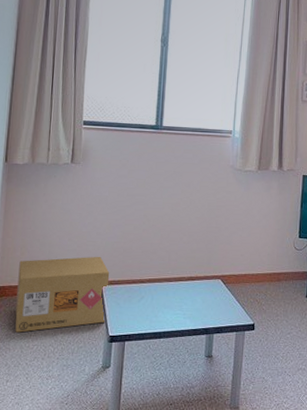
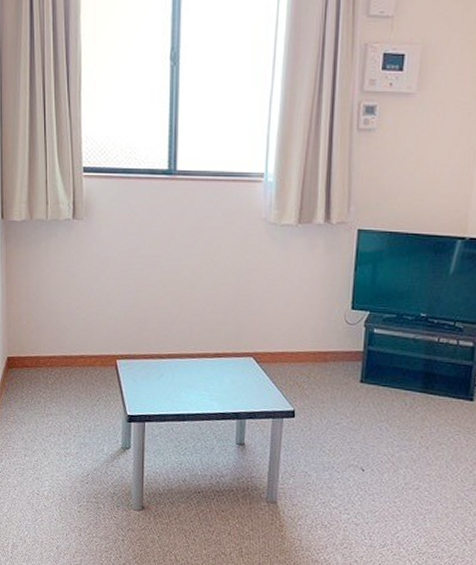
cardboard box: present [15,256,110,333] -> none [26,326,124,407]

